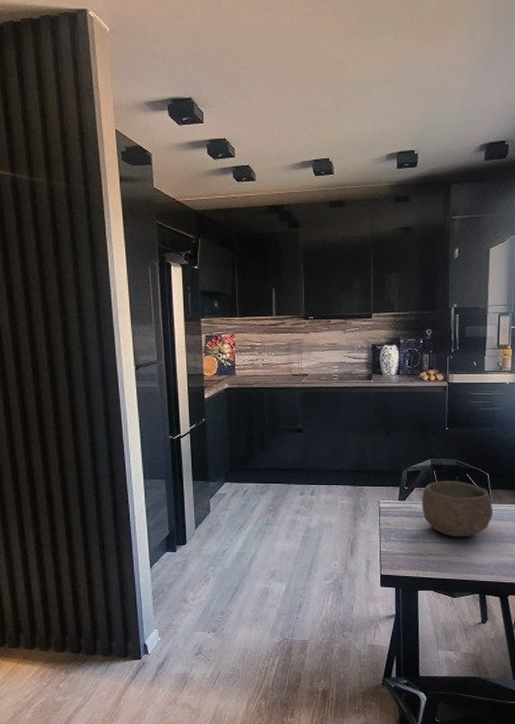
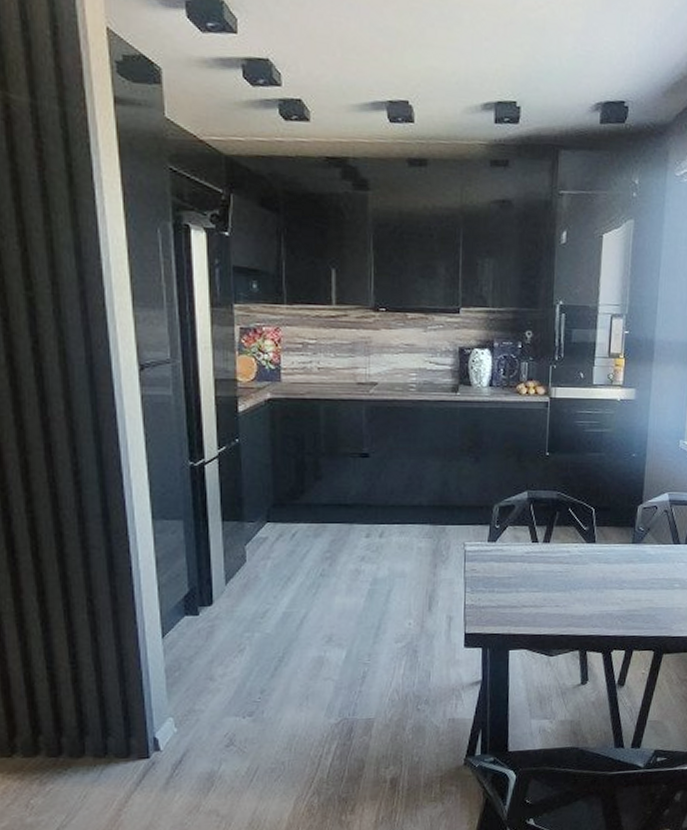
bowl: present [421,480,493,538] -> none [515,516,598,585]

